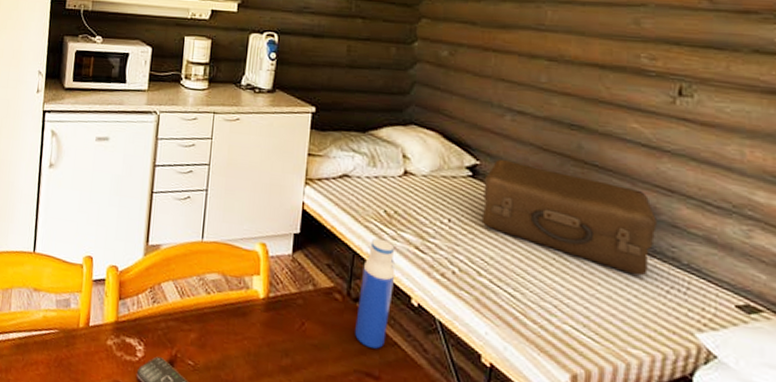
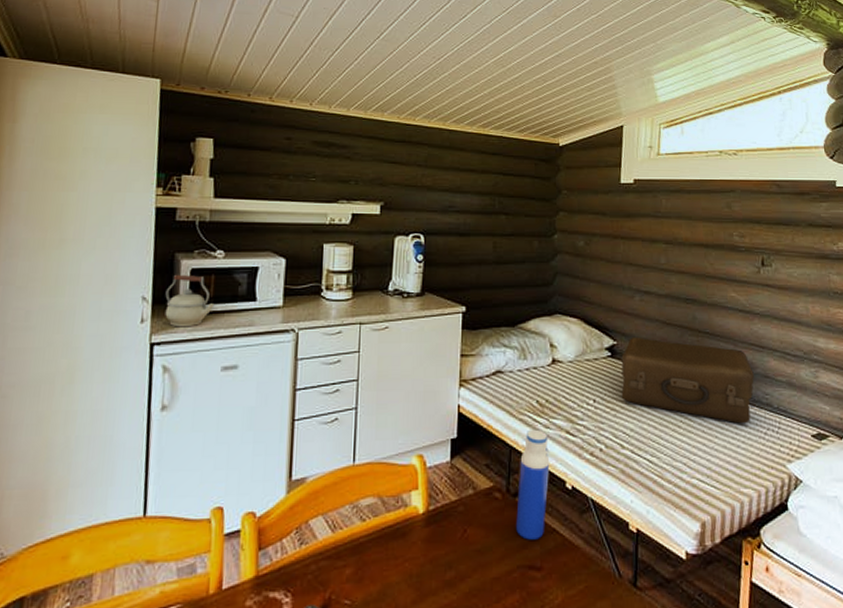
kettle: none [54,54,93,100] -> present [165,274,215,327]

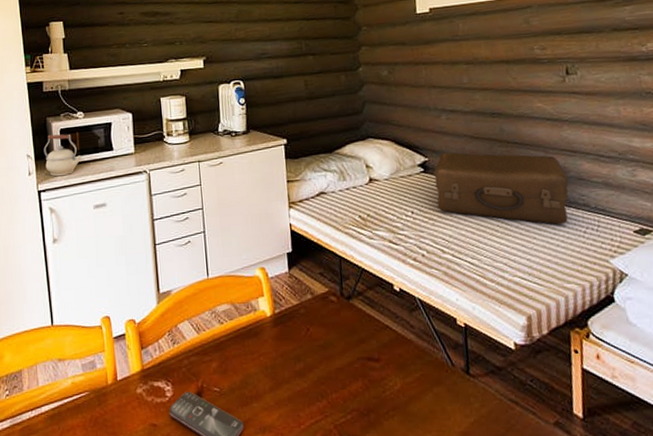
water bottle: present [516,429,550,540] -> none [350,240,379,336]

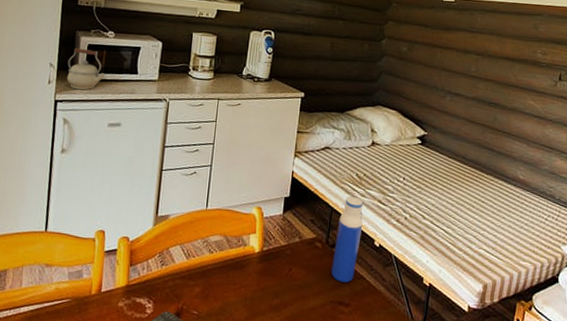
water bottle: none [350,240,379,336] -> present [331,196,364,283]
suitcase: present [433,152,569,225] -> none [427,130,542,210]

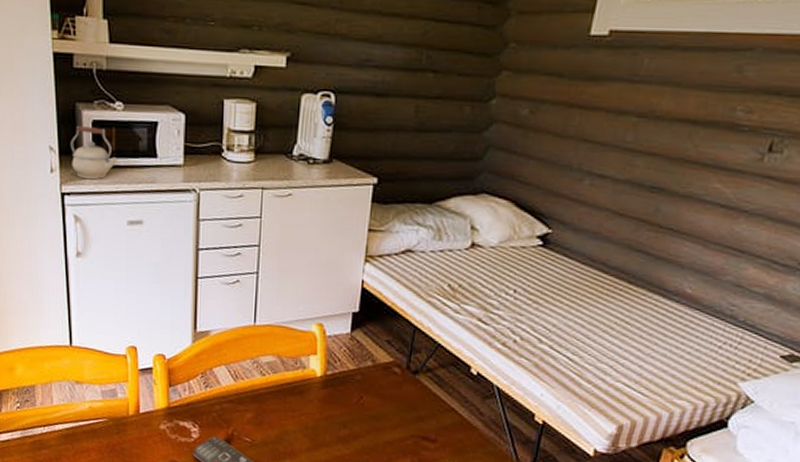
water bottle: present [331,196,364,283] -> none [413,312,458,416]

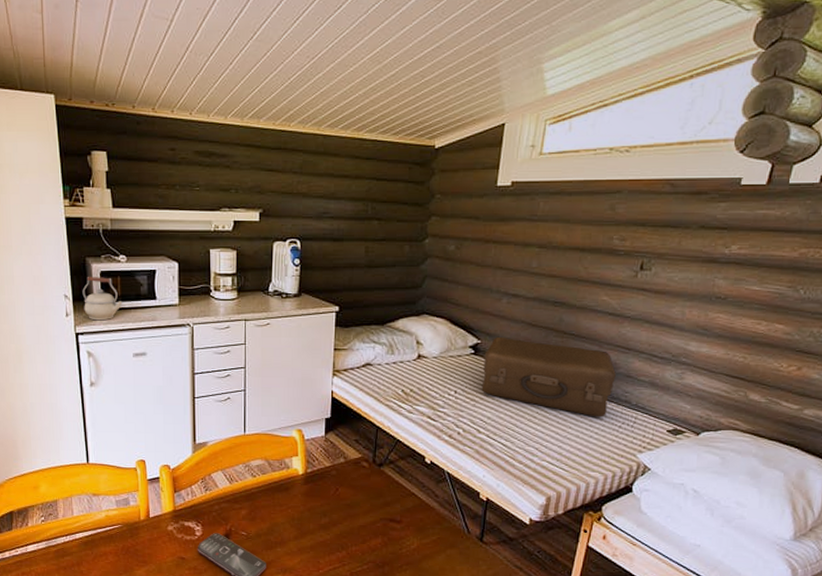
suitcase: none [547,226,722,334] -> present [481,336,616,418]

